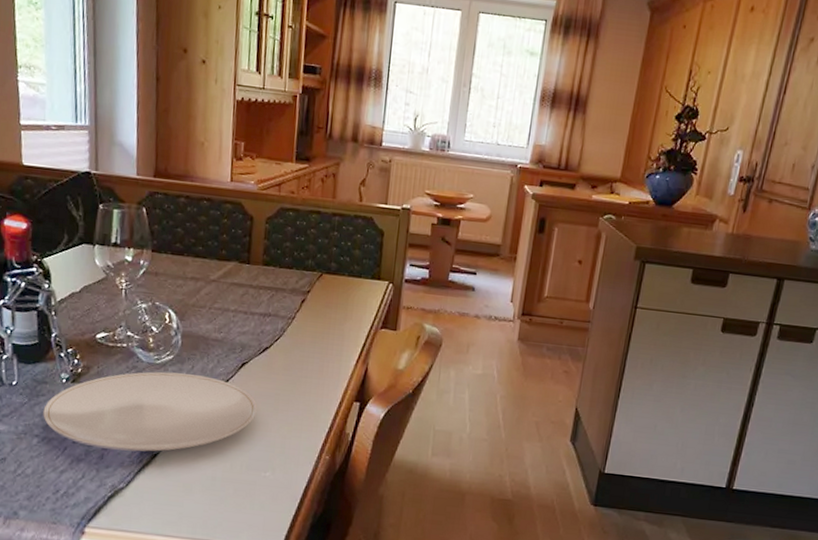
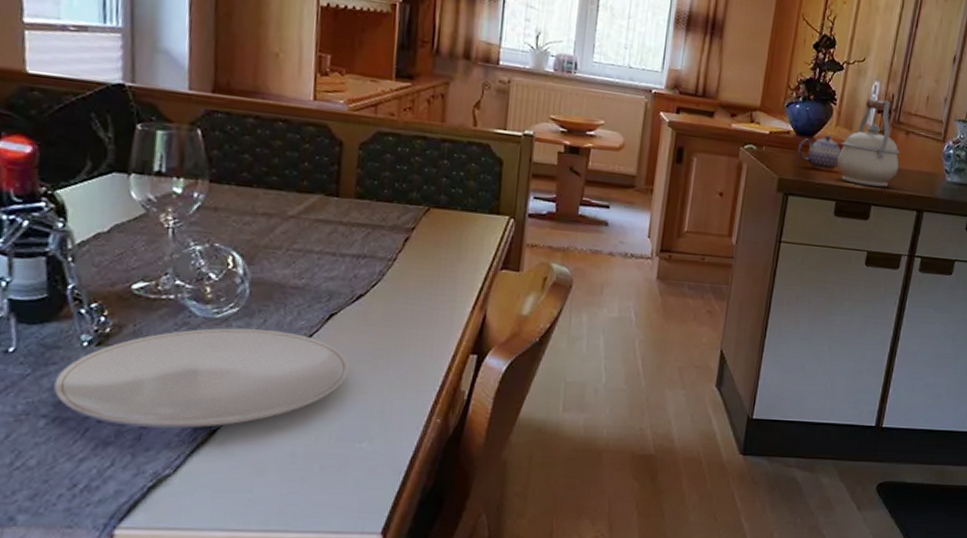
teapot: none [656,204,701,240] -> present [797,134,841,172]
kettle: none [695,167,762,256] -> present [837,98,900,188]

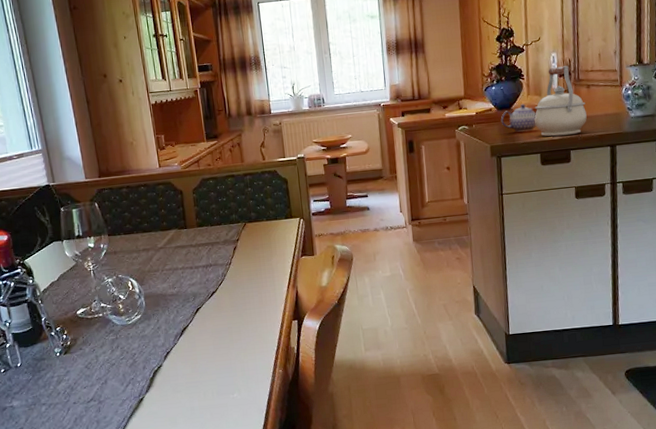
plate: present [54,327,350,429] -> none [45,325,216,404]

